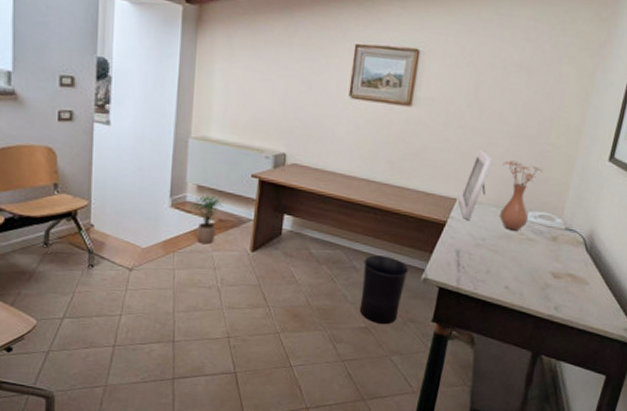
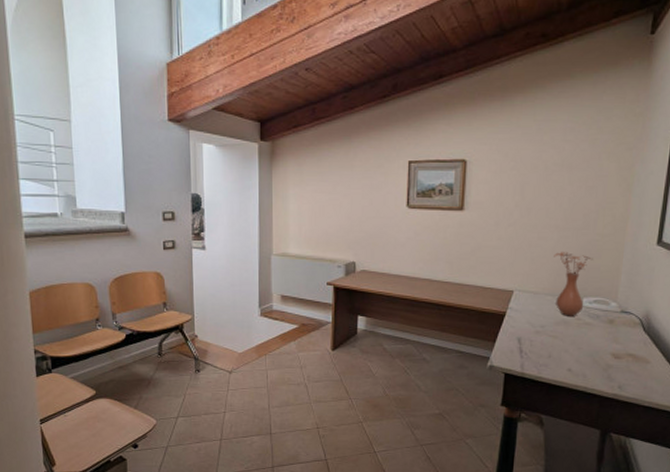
potted plant: present [190,194,224,245] -> none [277,302,305,347]
waste bin: present [359,255,409,324] -> none [432,347,475,409]
picture frame: present [458,149,493,220] -> none [515,243,544,309]

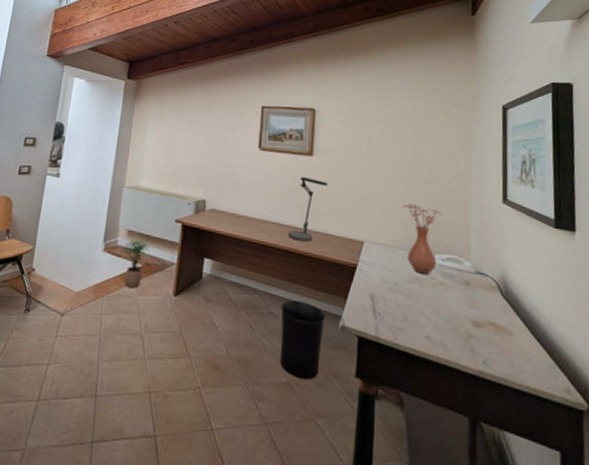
potted plant: none [277,302,305,347] -> present [120,238,151,289]
waste bin: none [432,347,475,409] -> present [280,300,326,379]
desk lamp: none [439,233,479,295] -> present [288,177,328,242]

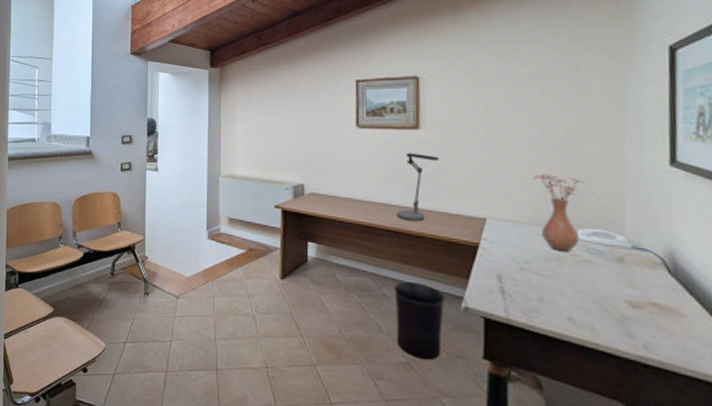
potted plant: present [120,238,151,289] -> none [224,225,252,273]

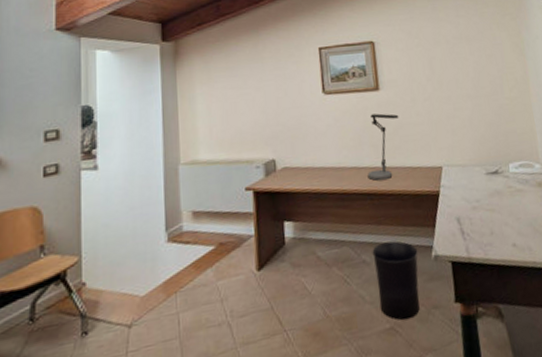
vase: present [533,174,585,251] -> none [472,119,512,186]

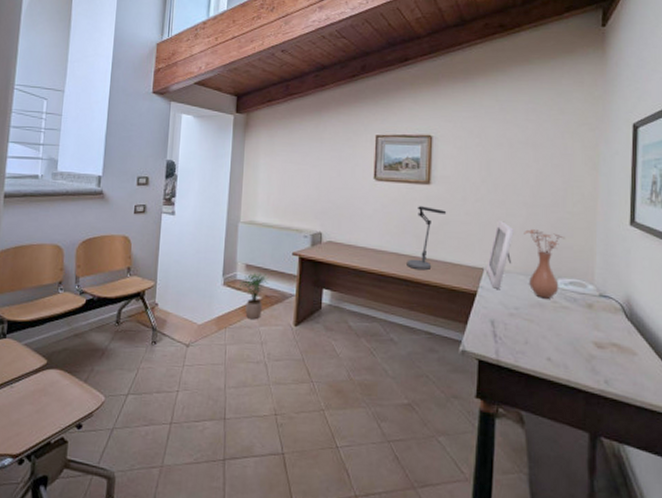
potted plant: none [188,218,222,276] -> present [240,272,269,320]
waste bin: present [372,241,420,320] -> none [400,327,446,400]
picture frame: none [443,115,467,185] -> present [485,219,514,289]
vase: none [472,119,512,186] -> present [524,229,565,299]

